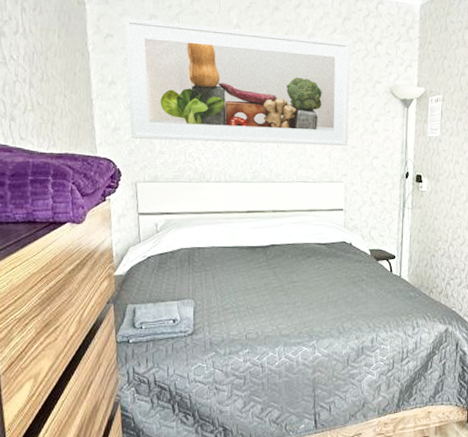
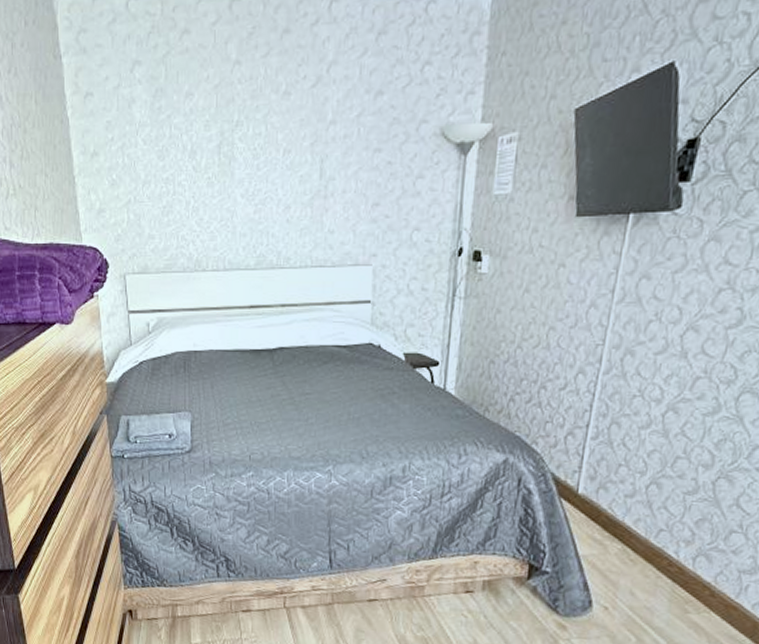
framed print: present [124,17,350,146] -> none [104,66,386,221]

